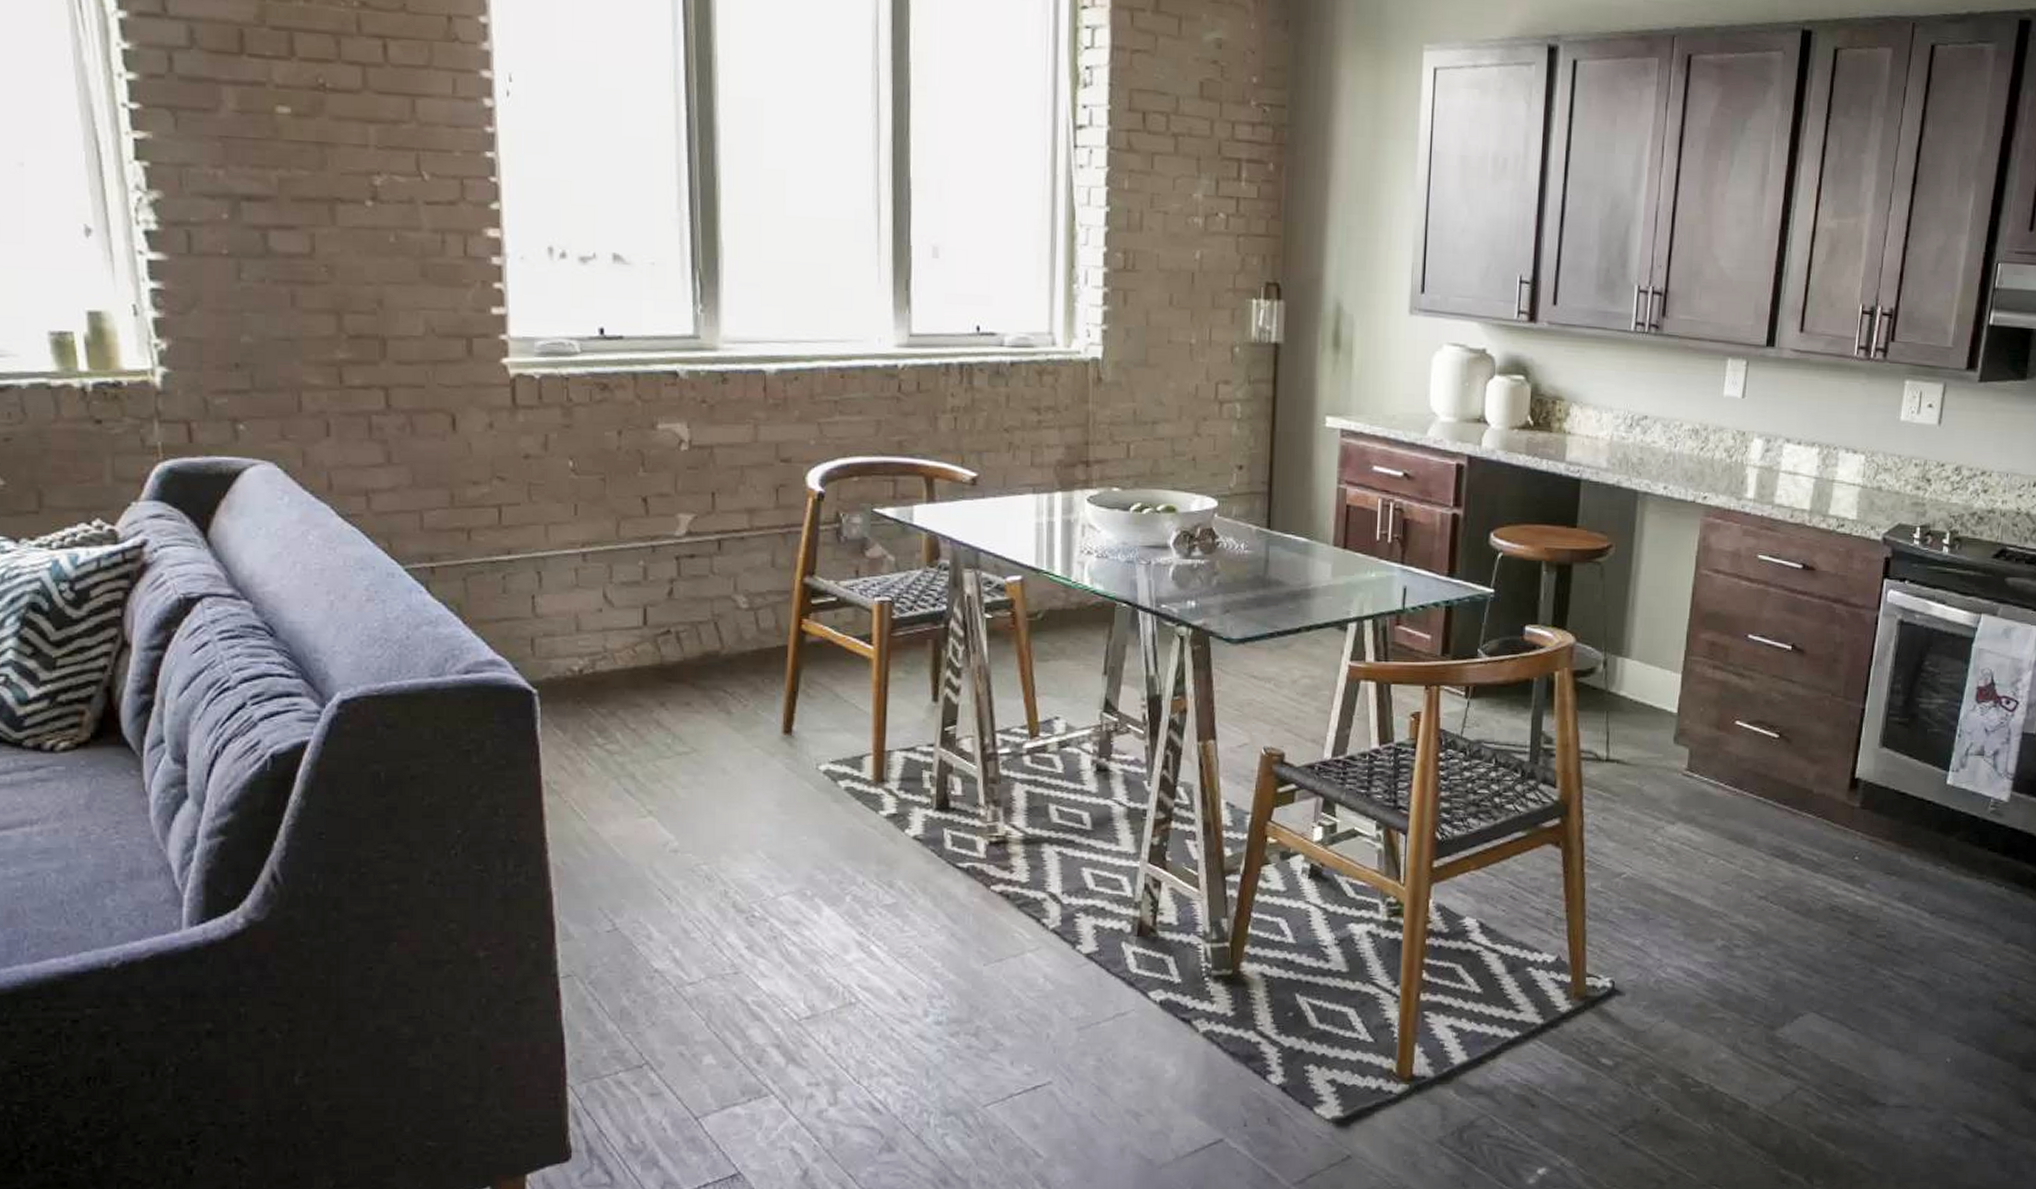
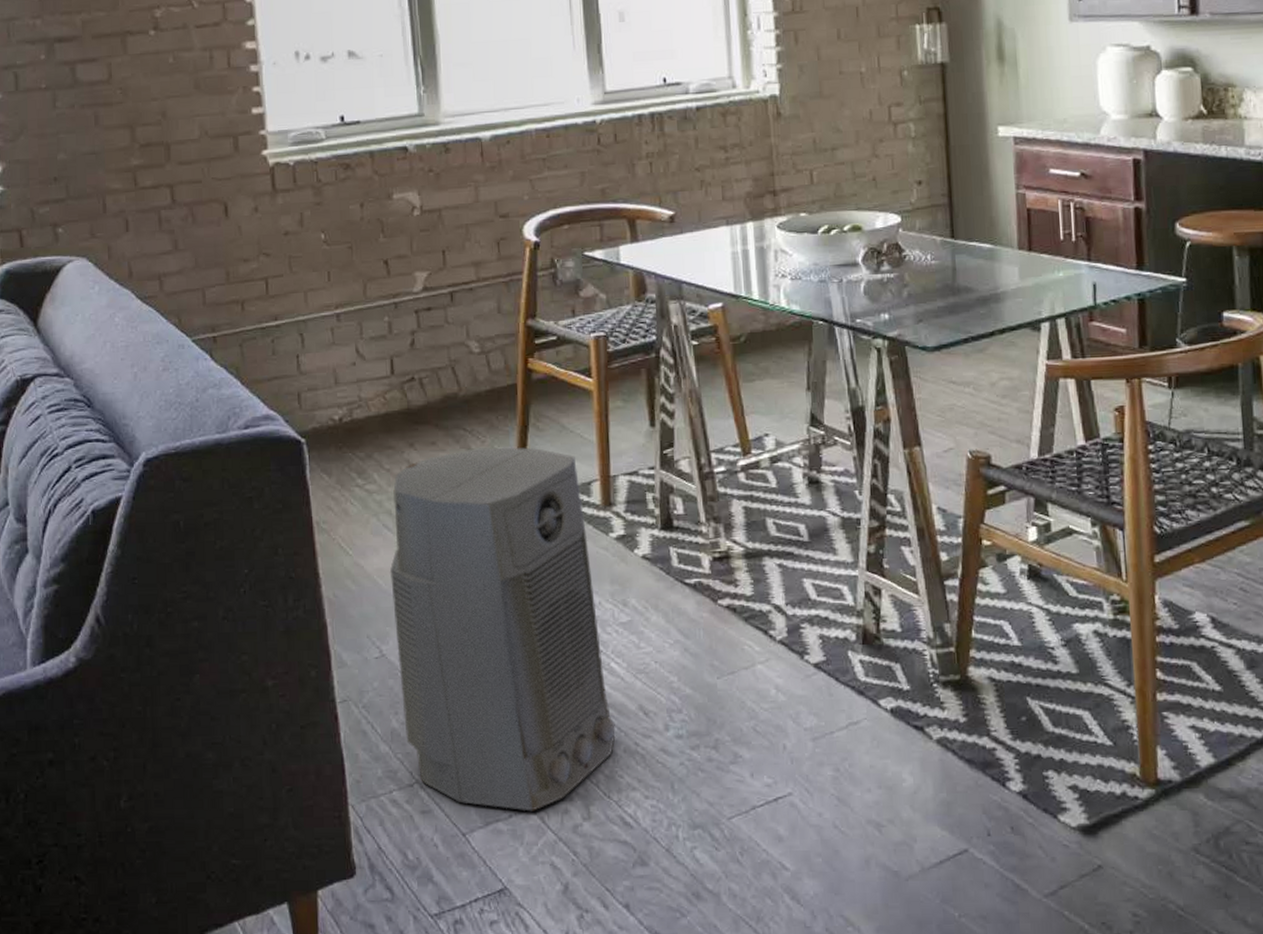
air purifier: none [628,712,871,1096] -> present [389,447,616,811]

